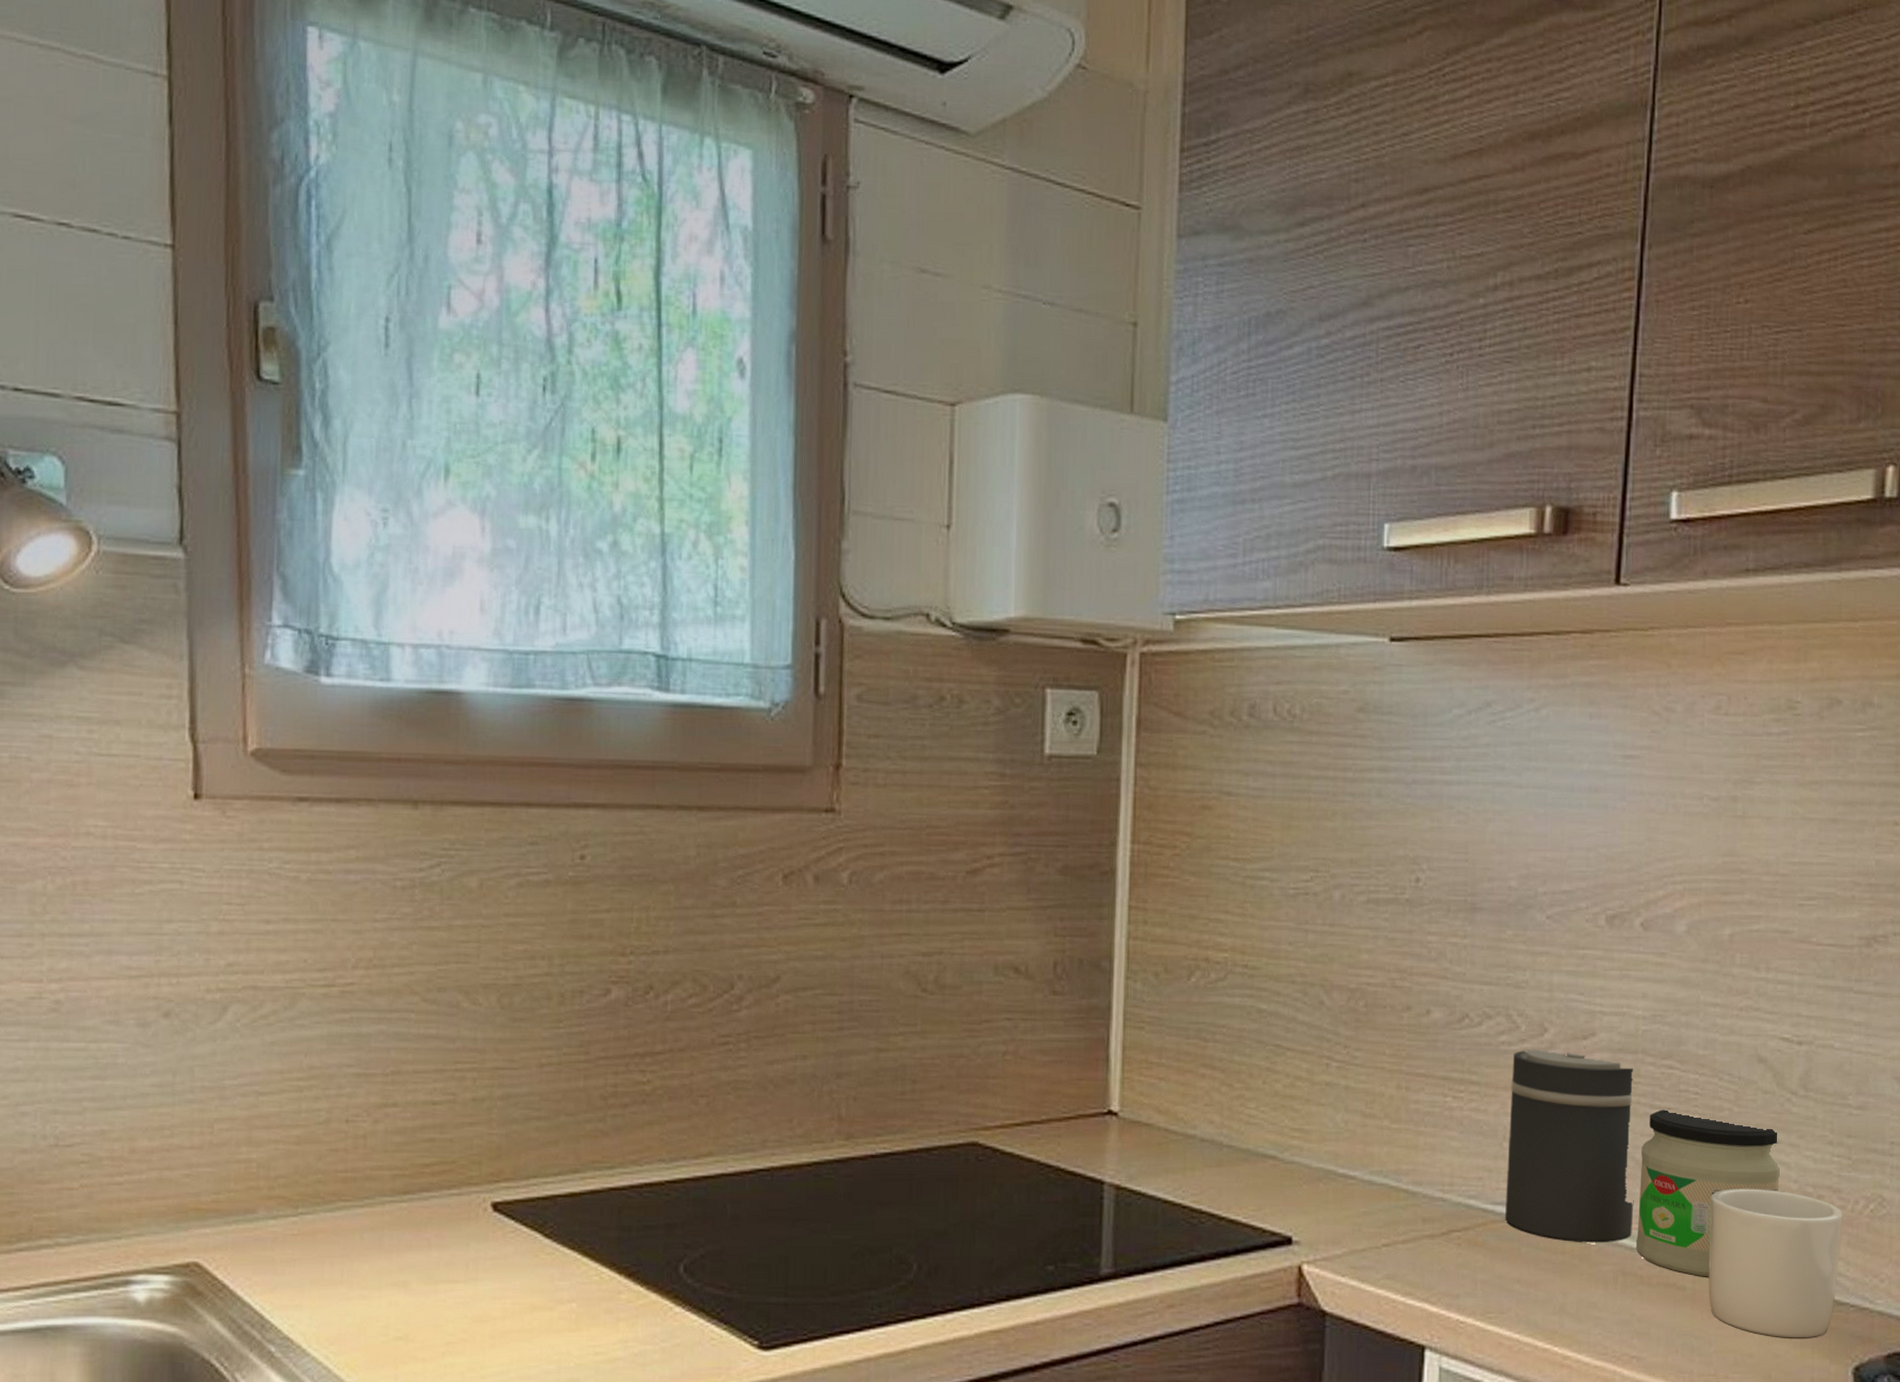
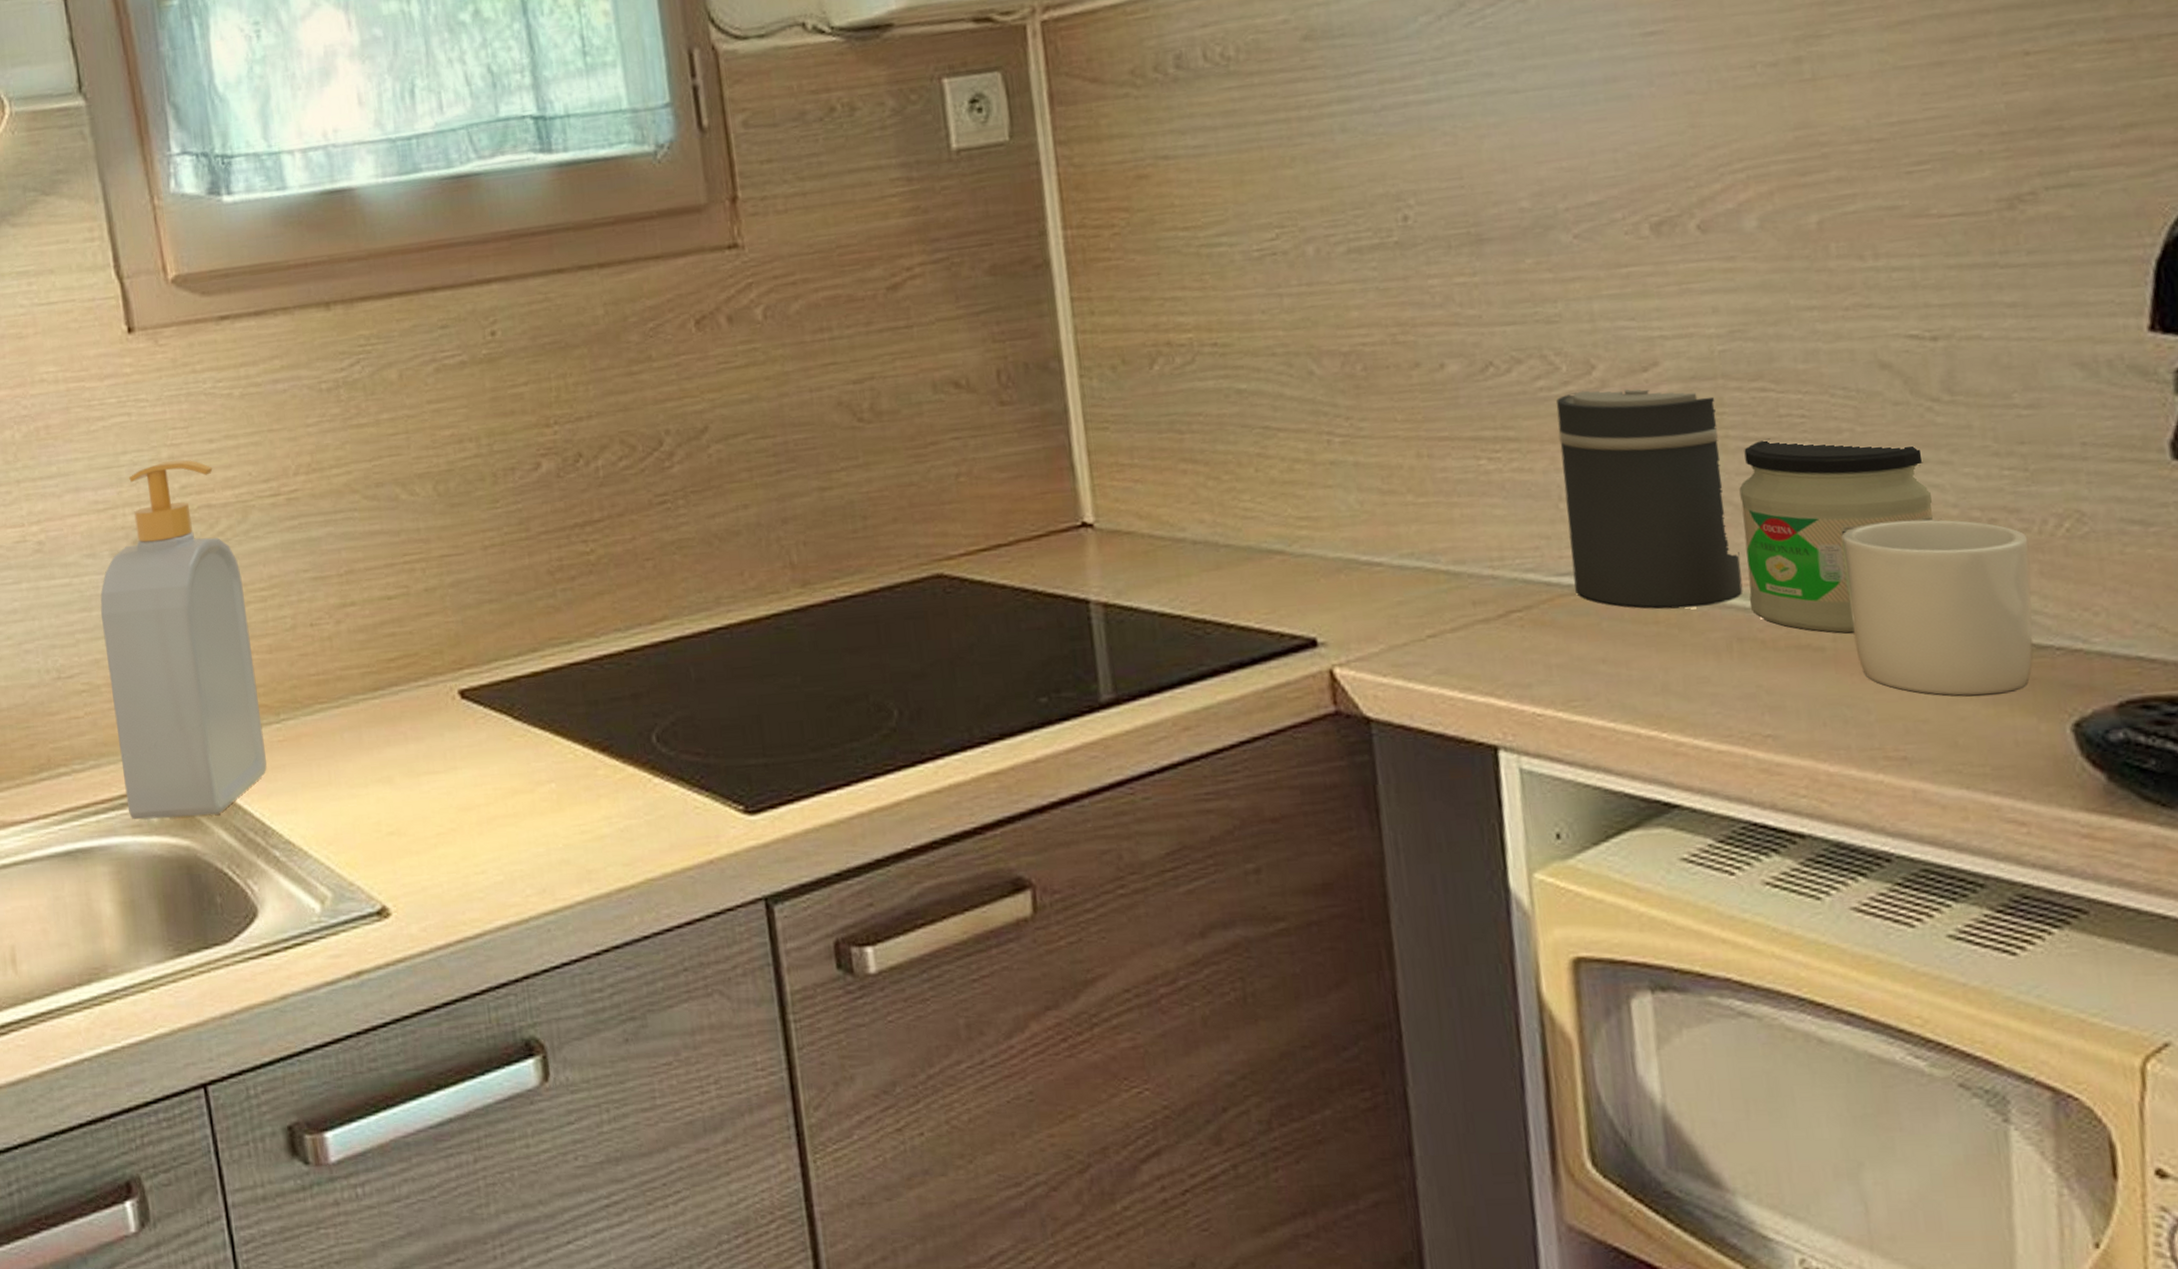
soap bottle: none [113,936,279,1304] -> present [100,460,267,820]

